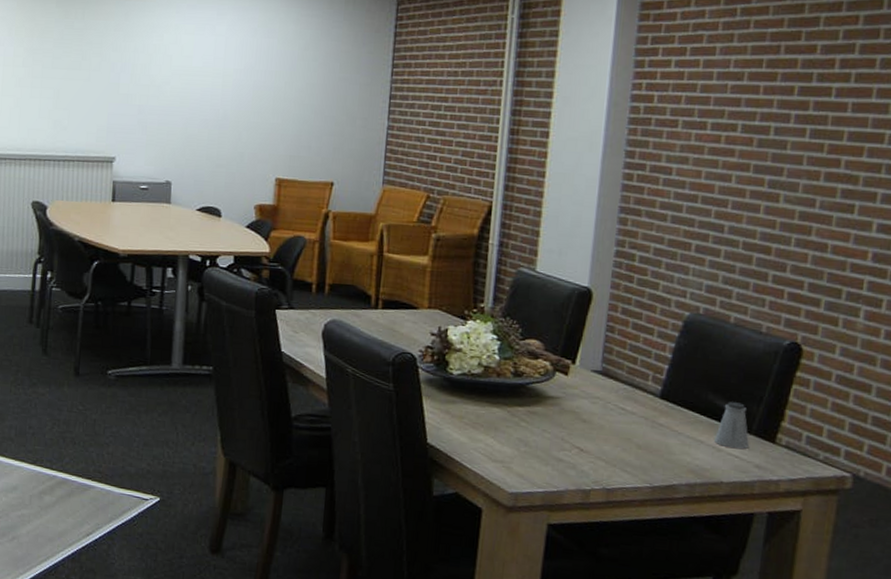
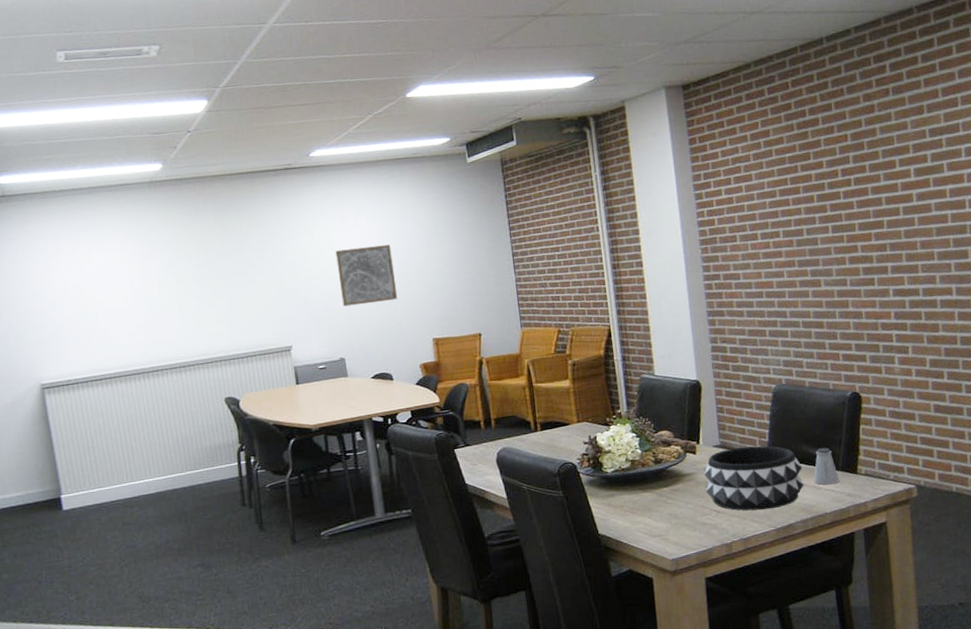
wall art: none [180,58,248,126] -> present [335,244,398,307]
decorative bowl: none [570,377,703,462] -> present [704,445,805,511]

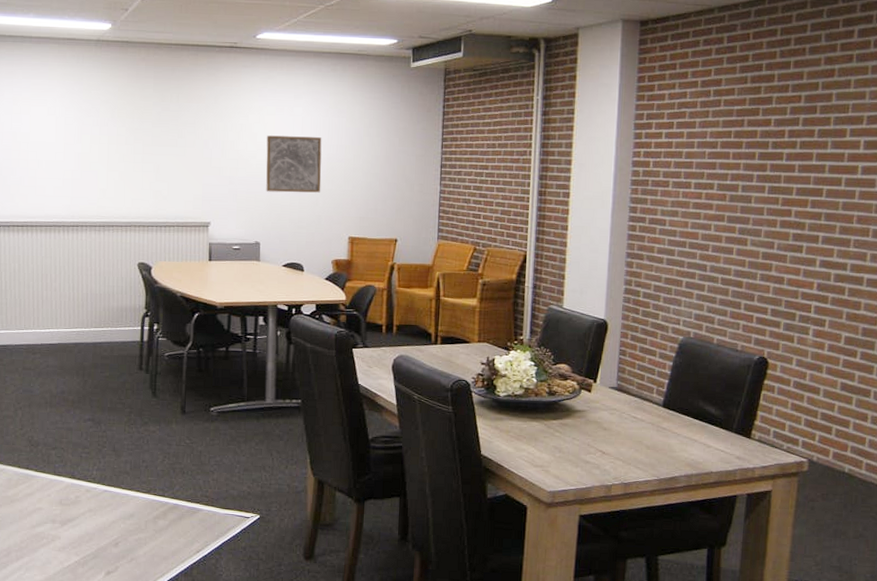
decorative bowl: present [704,445,805,511] -> none [594,392,696,459]
saltshaker: present [814,447,839,485] -> none [705,407,731,445]

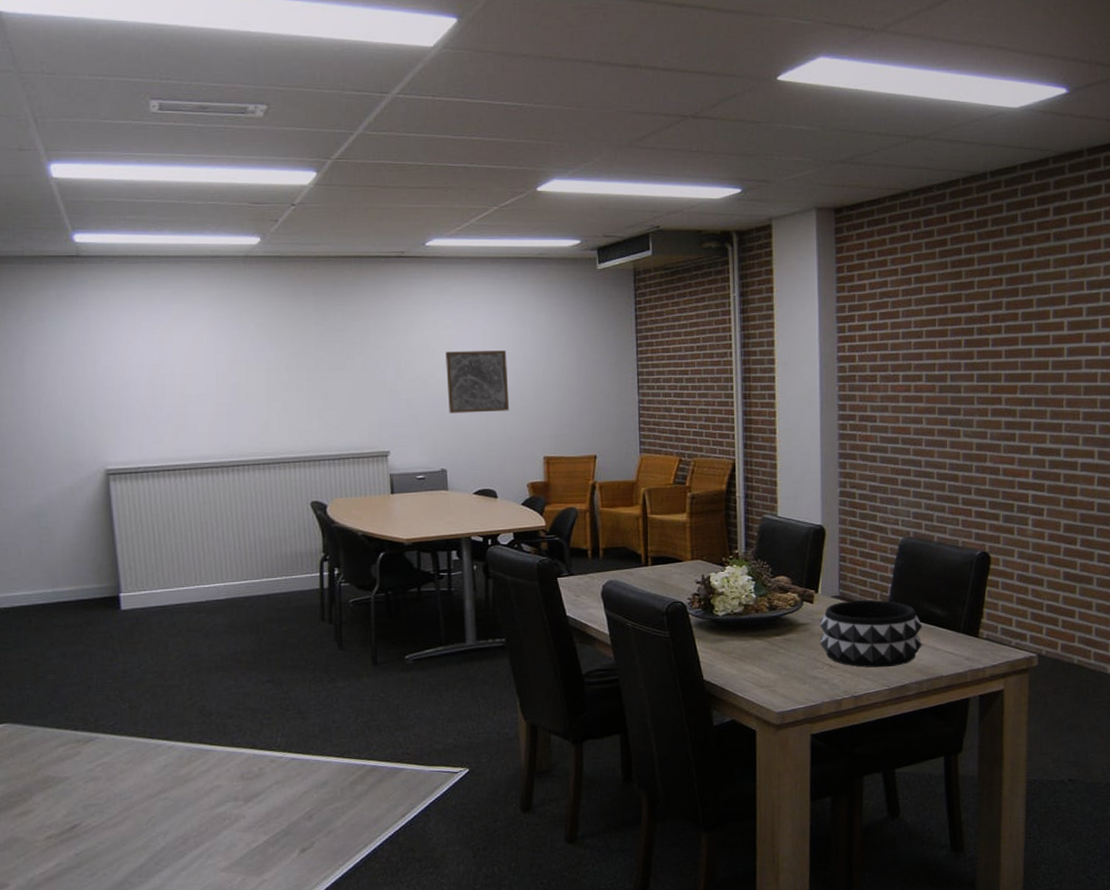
decorative bowl: none [594,392,696,459] -> present [819,599,923,668]

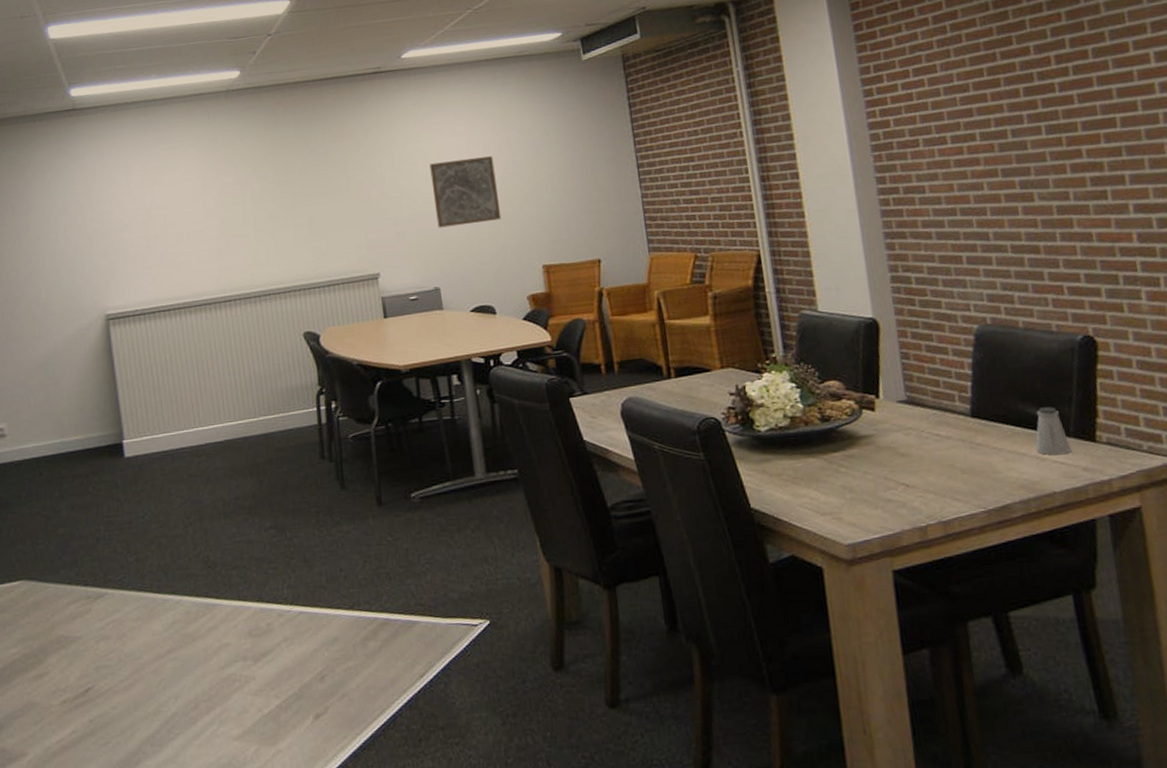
decorative bowl: present [819,599,923,668] -> none [886,402,1023,486]
saltshaker: none [933,607,959,647] -> present [1035,407,1071,455]

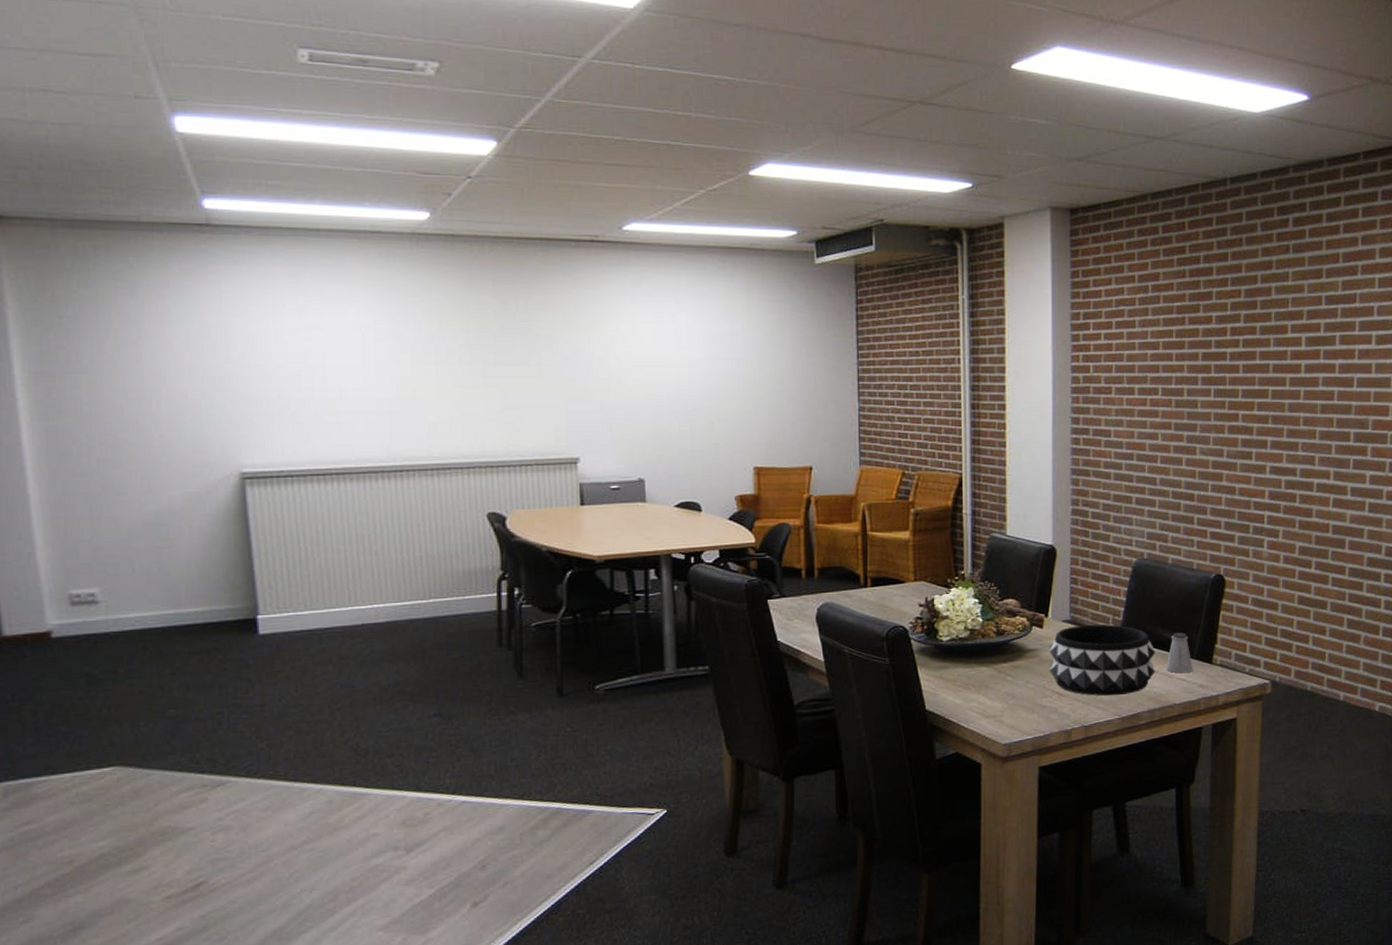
wall art: present [429,156,502,228] -> none [644,348,716,417]
decorative bowl: none [886,402,1023,486] -> present [1049,624,1156,697]

